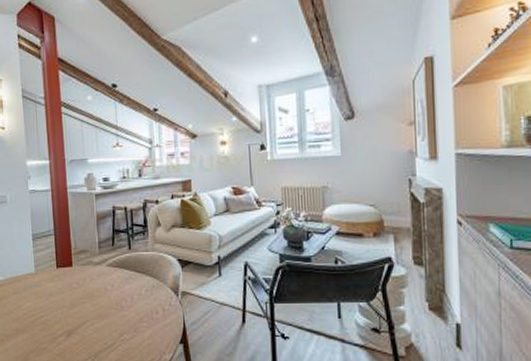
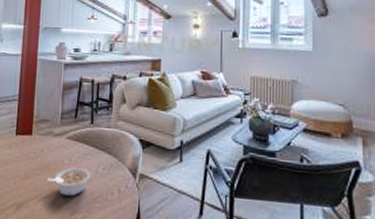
legume: none [93,292,134,320] -> present [47,167,90,197]

